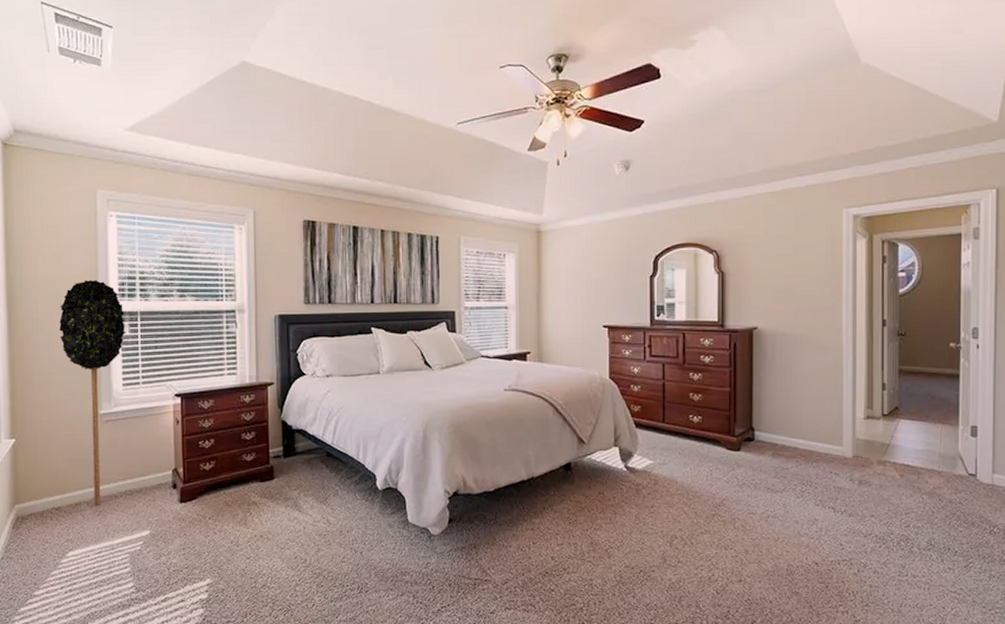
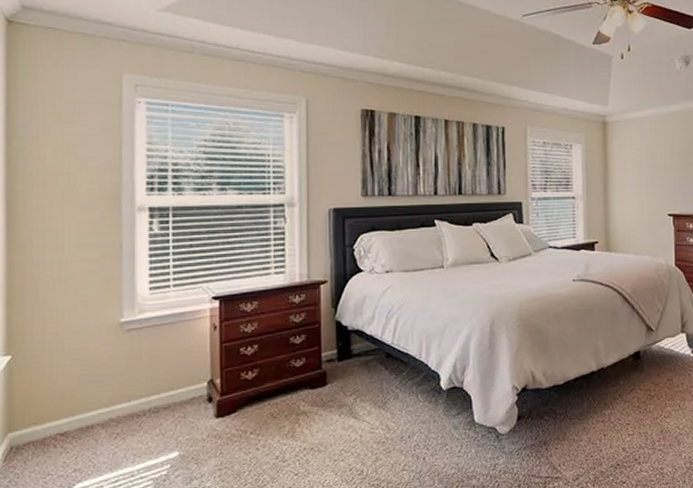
decorative plant: present [59,279,125,505] -> none [72,172,153,427]

